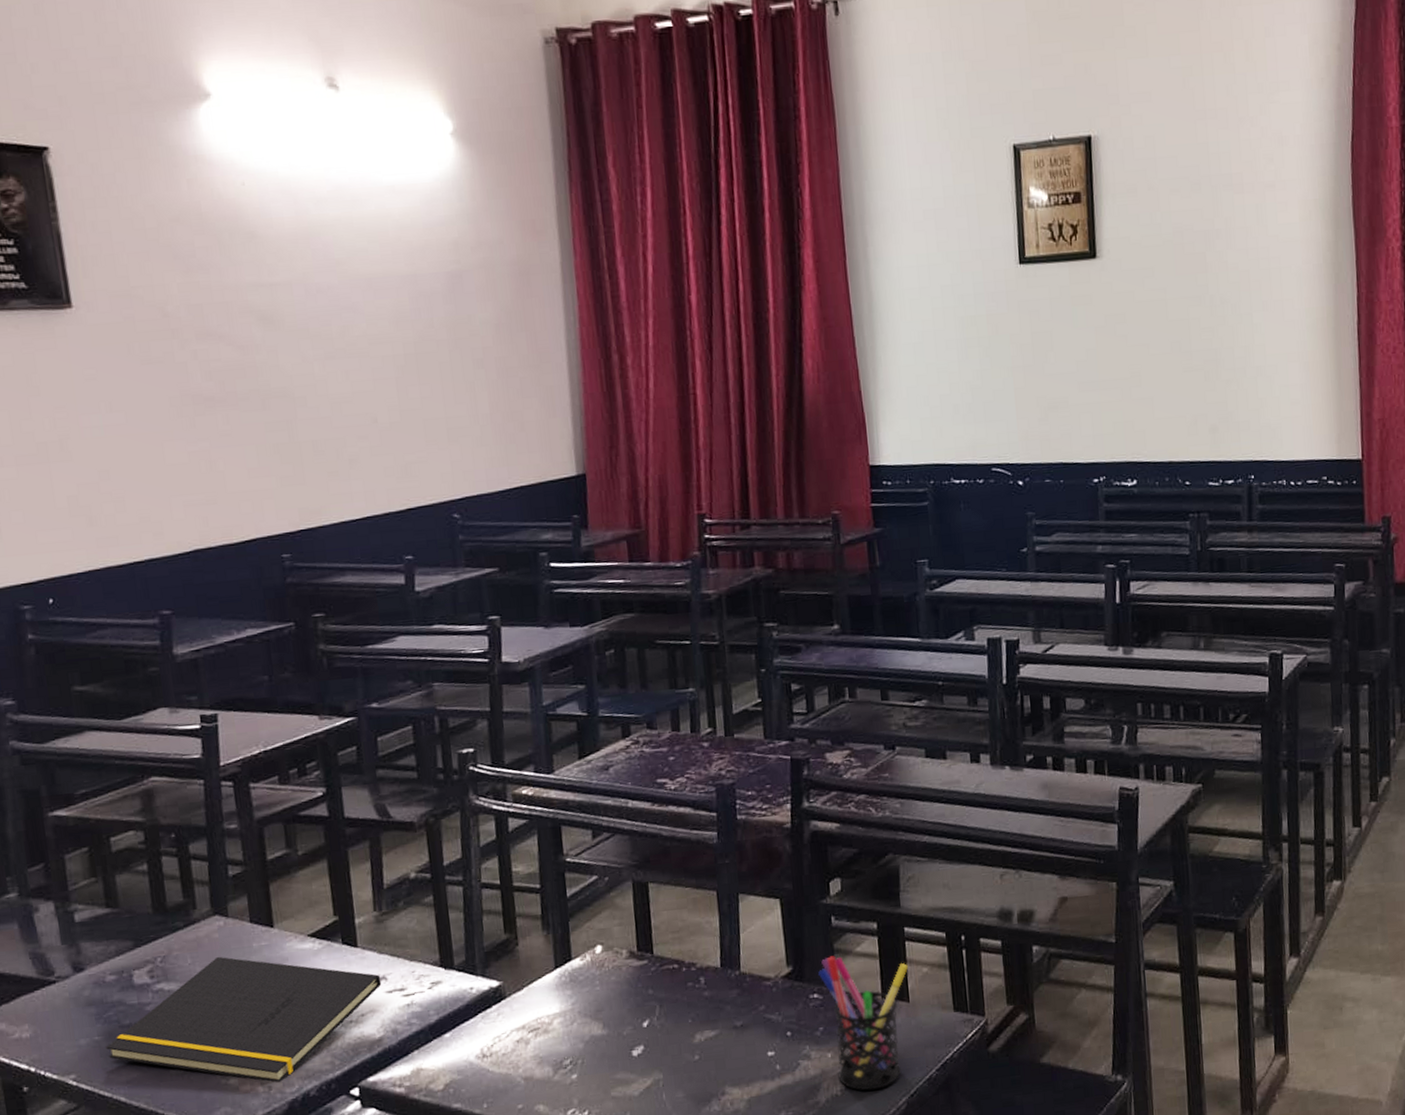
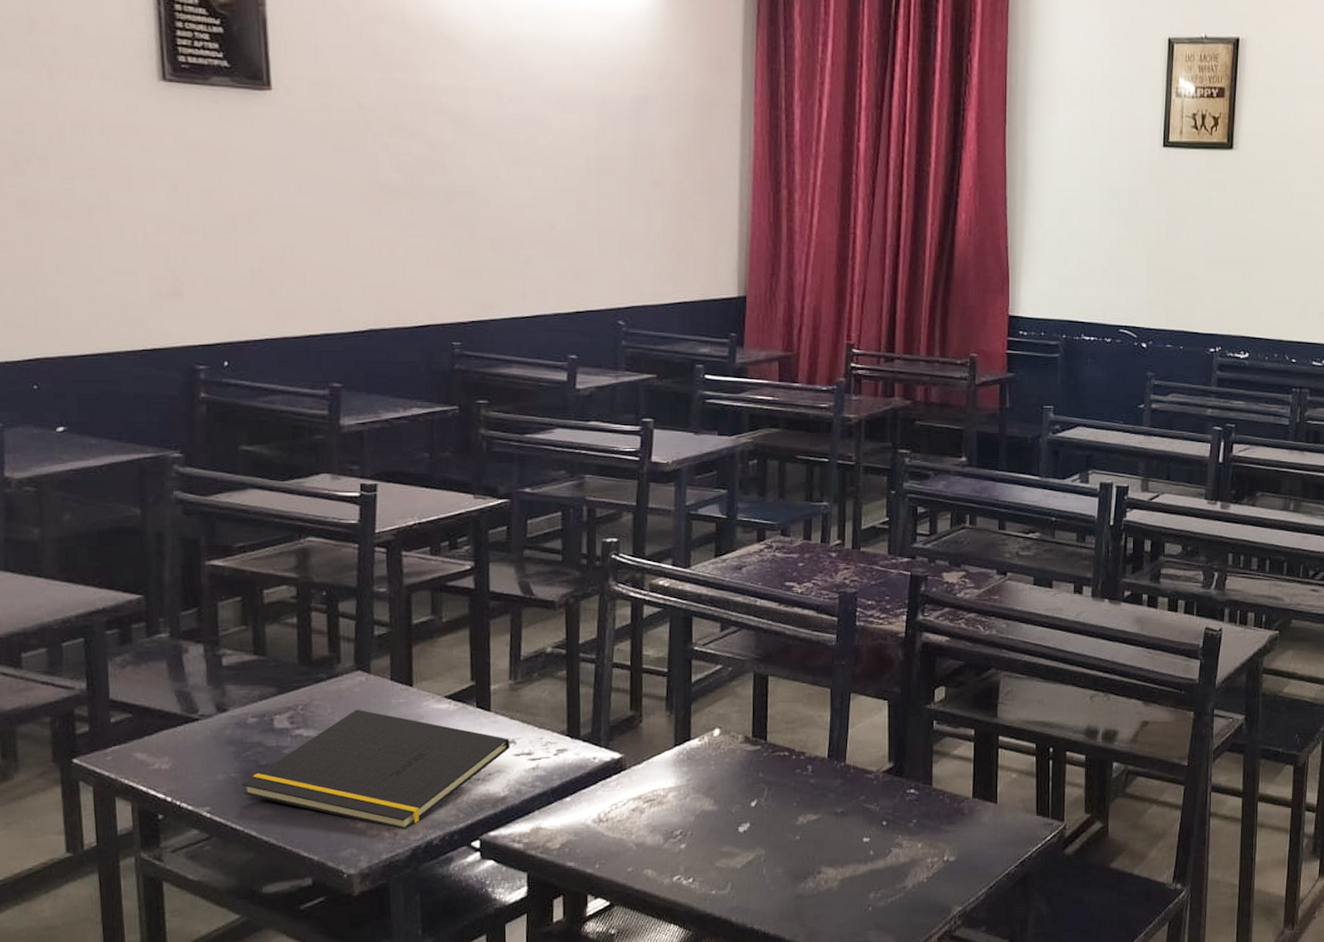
pen holder: present [818,956,908,1091] -> none [917,756,999,880]

